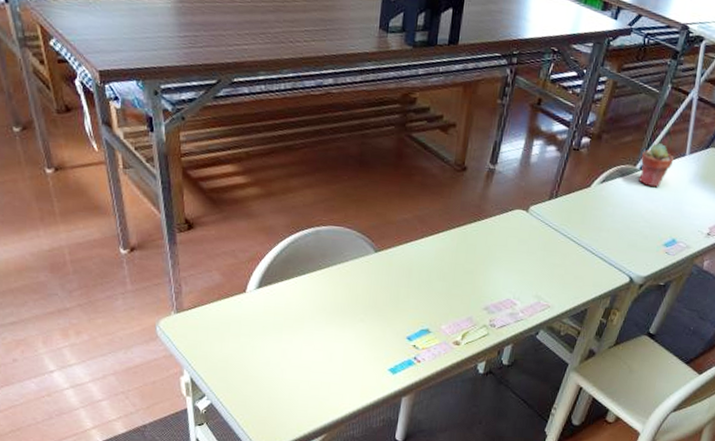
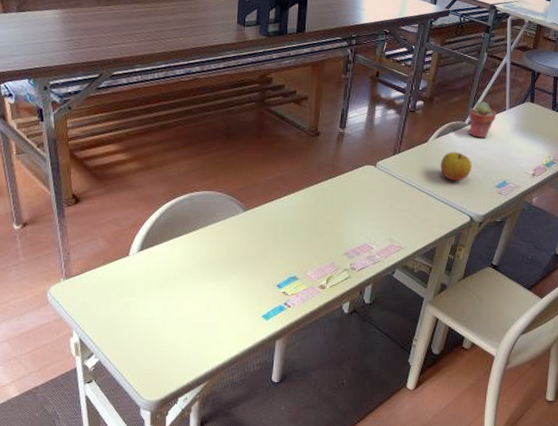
apple: none [601,200,639,236] -> present [440,151,472,181]

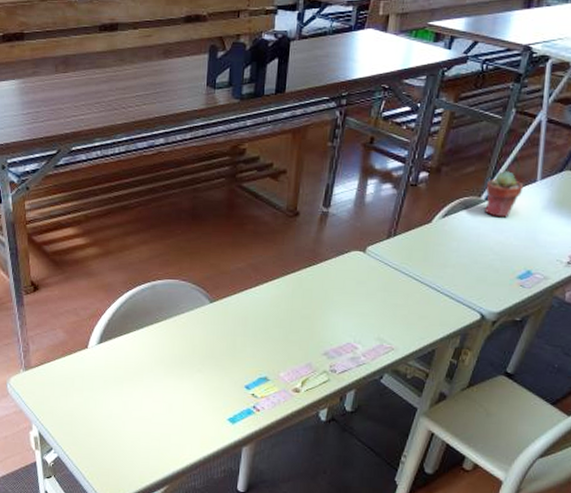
apple: present [440,151,472,181] -> none [445,234,487,271]

